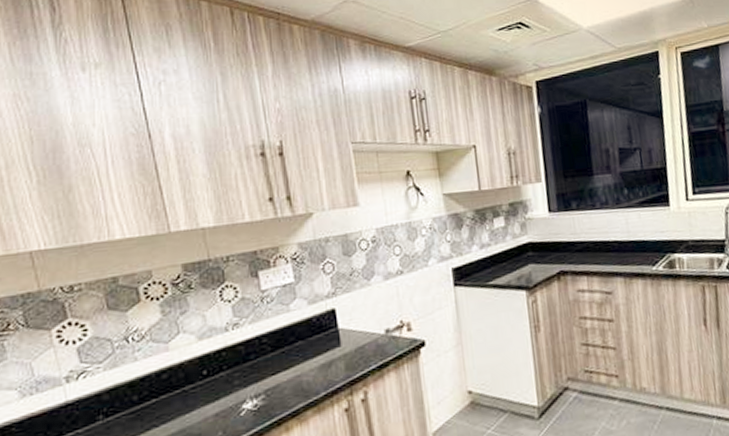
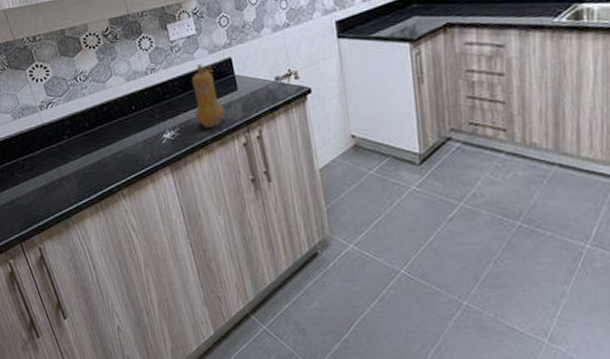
pepper mill: none [285,316,323,393] -> present [192,63,224,128]

